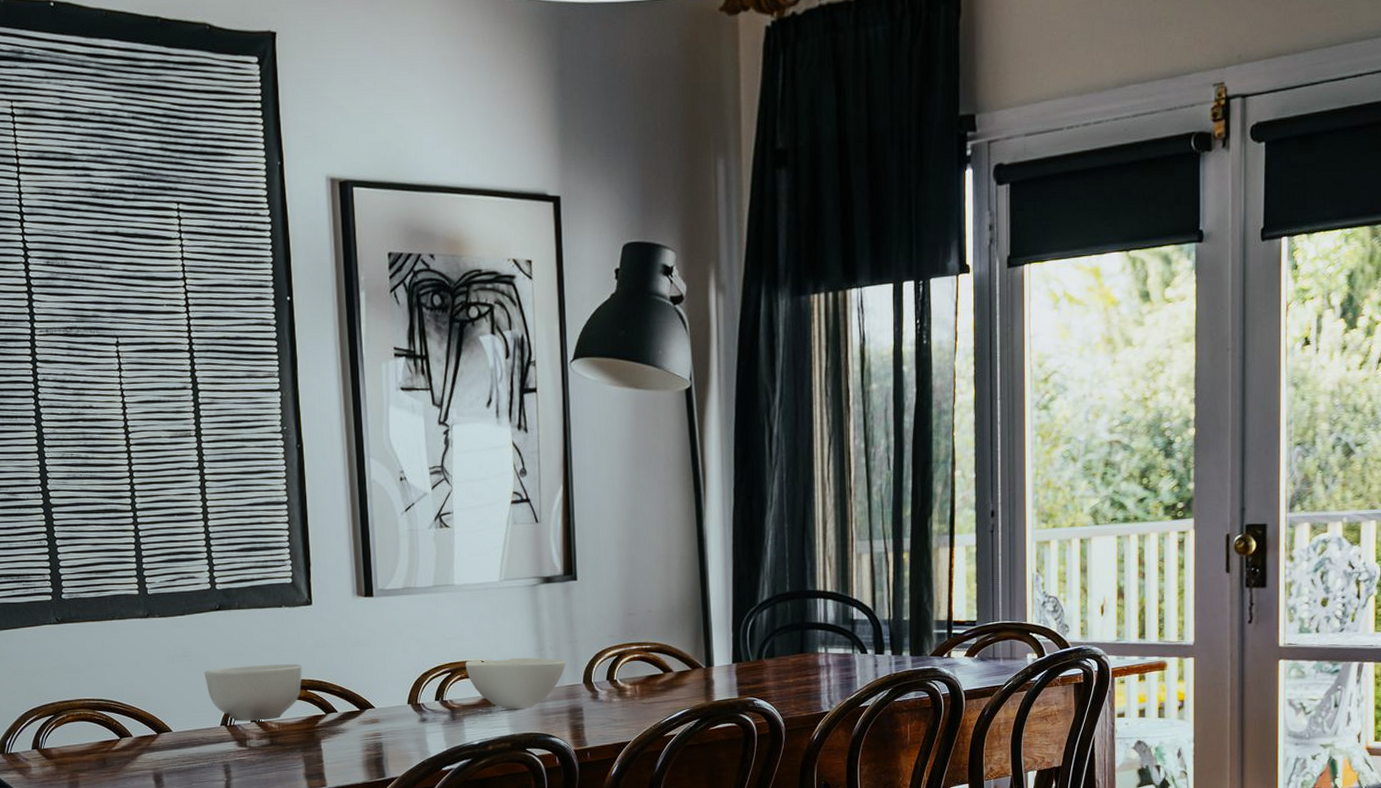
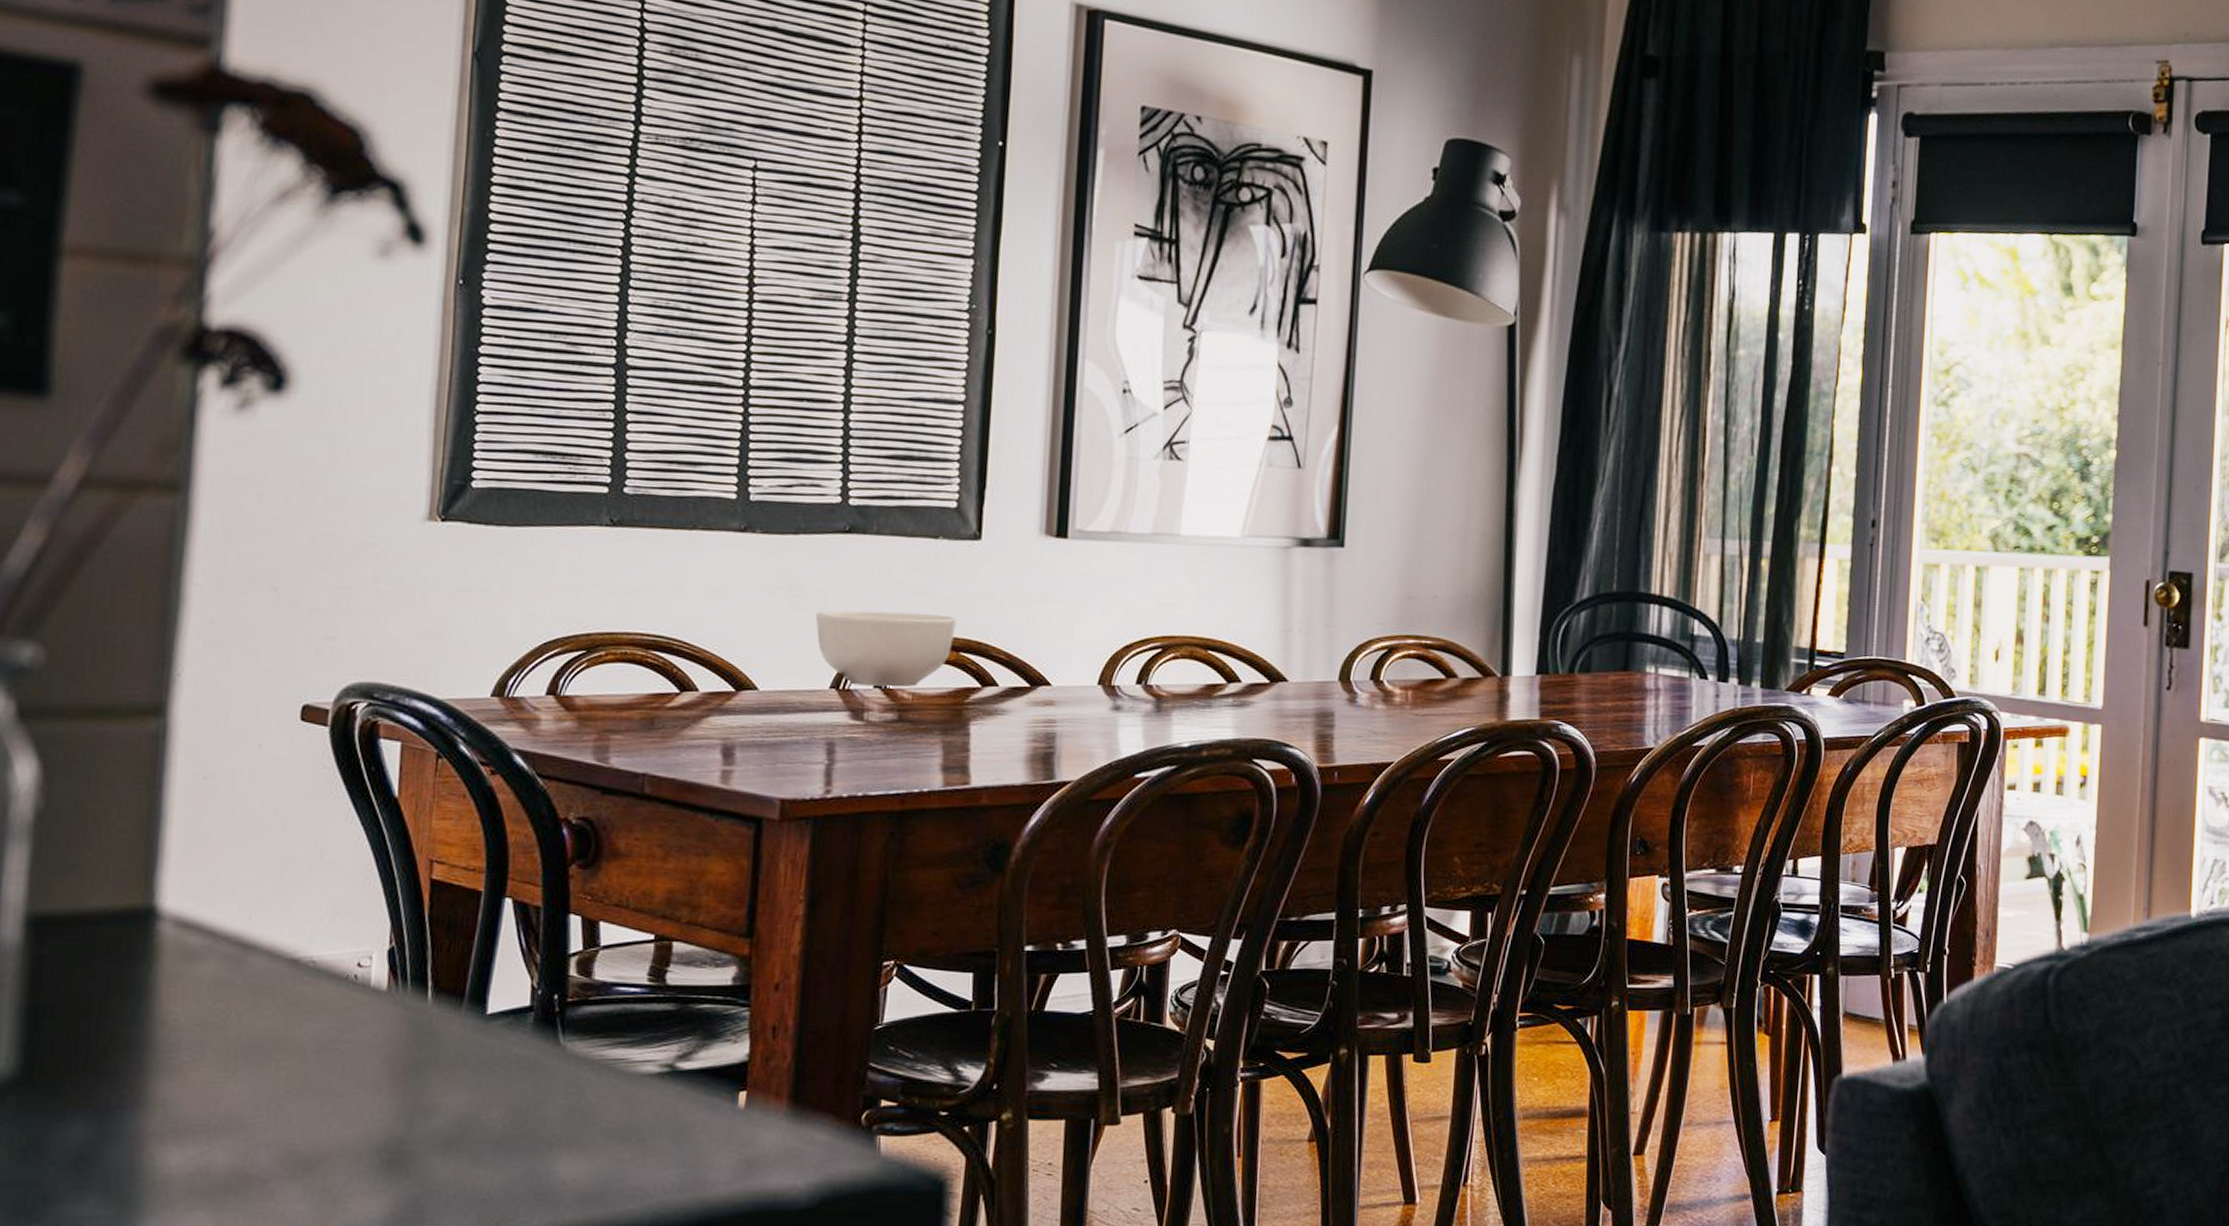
bowl: present [465,657,566,709] -> none [1182,635,1319,707]

